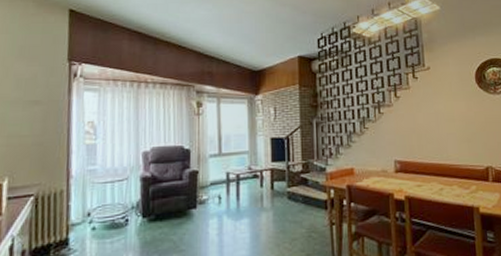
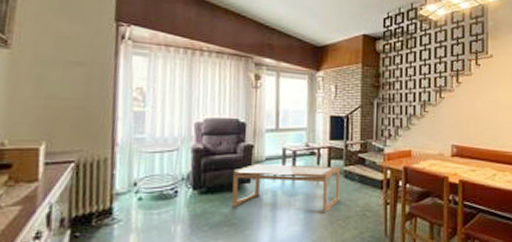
coffee table: none [179,187,284,237] -> present [232,163,340,214]

